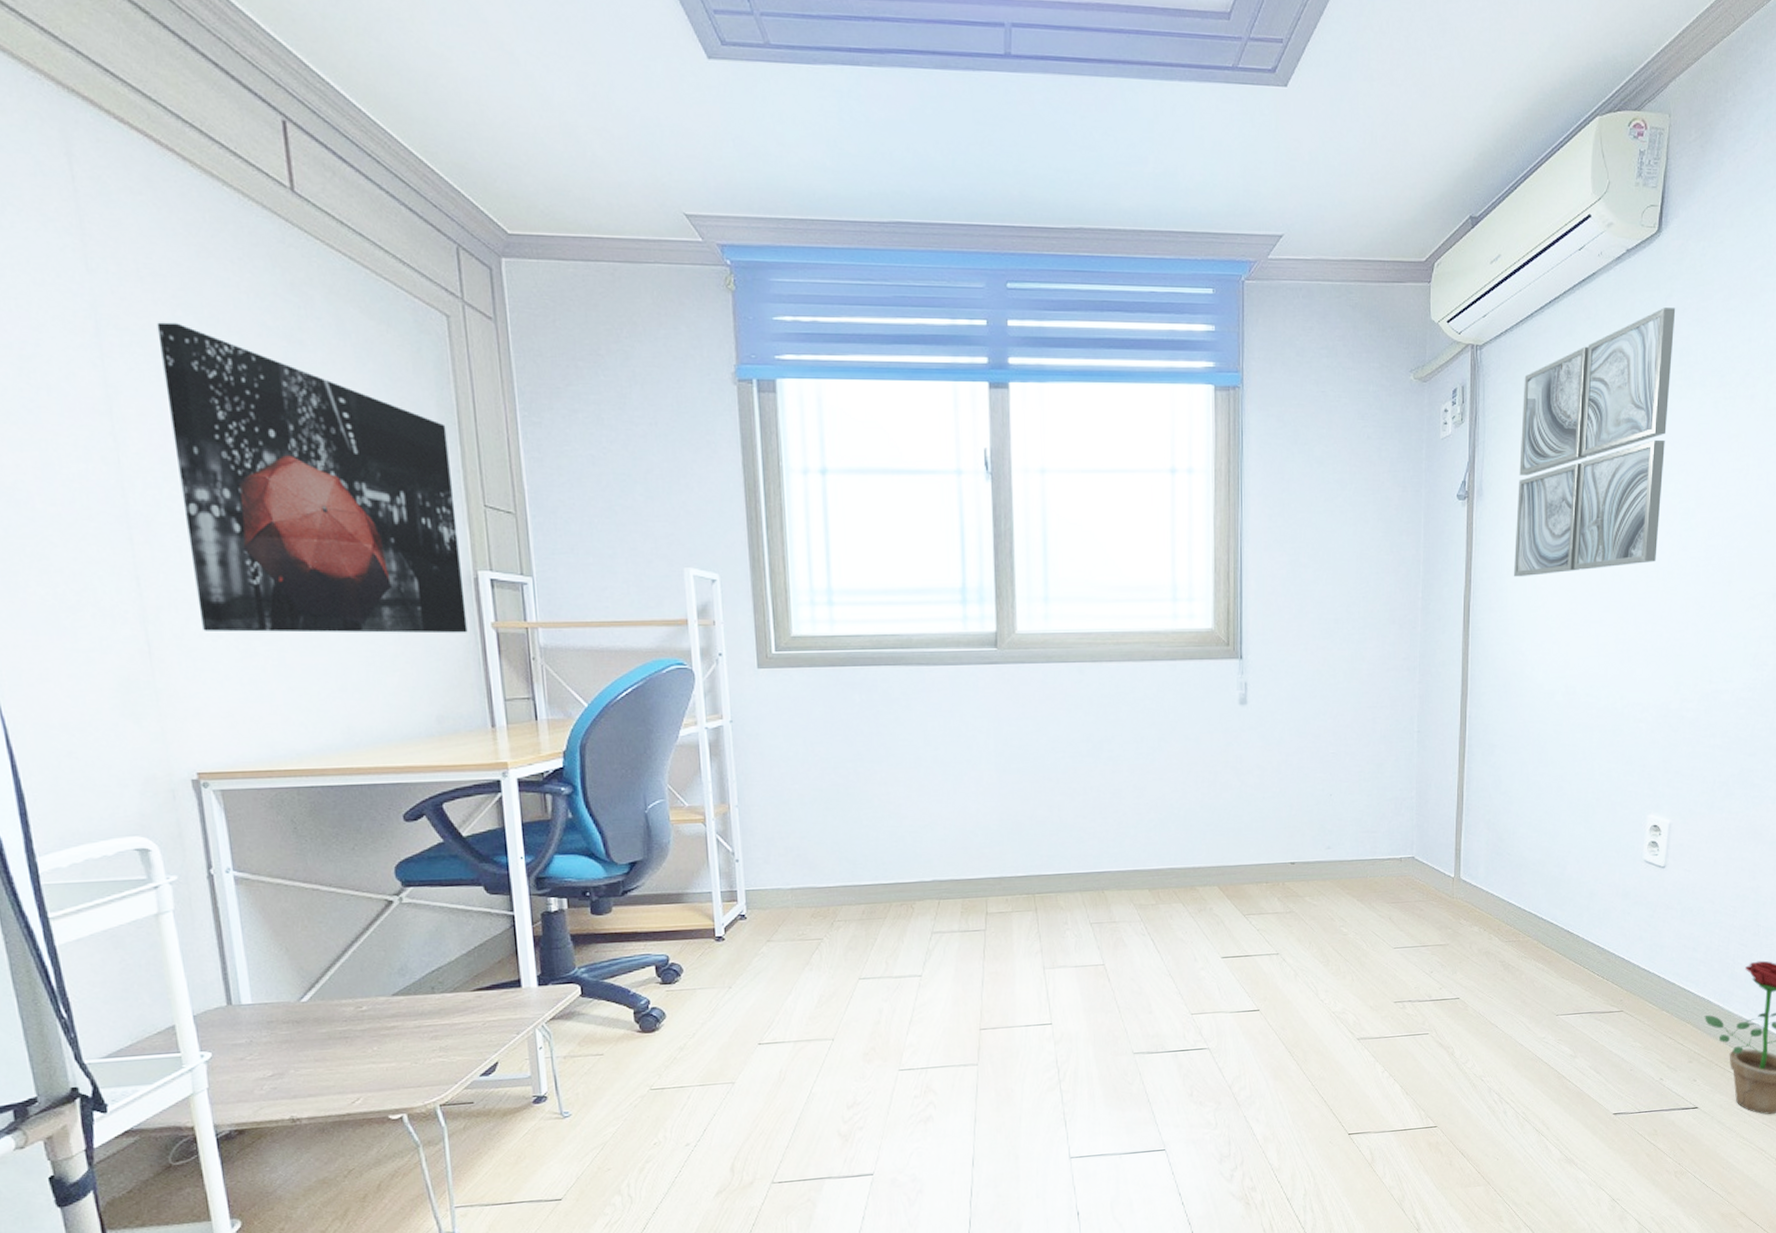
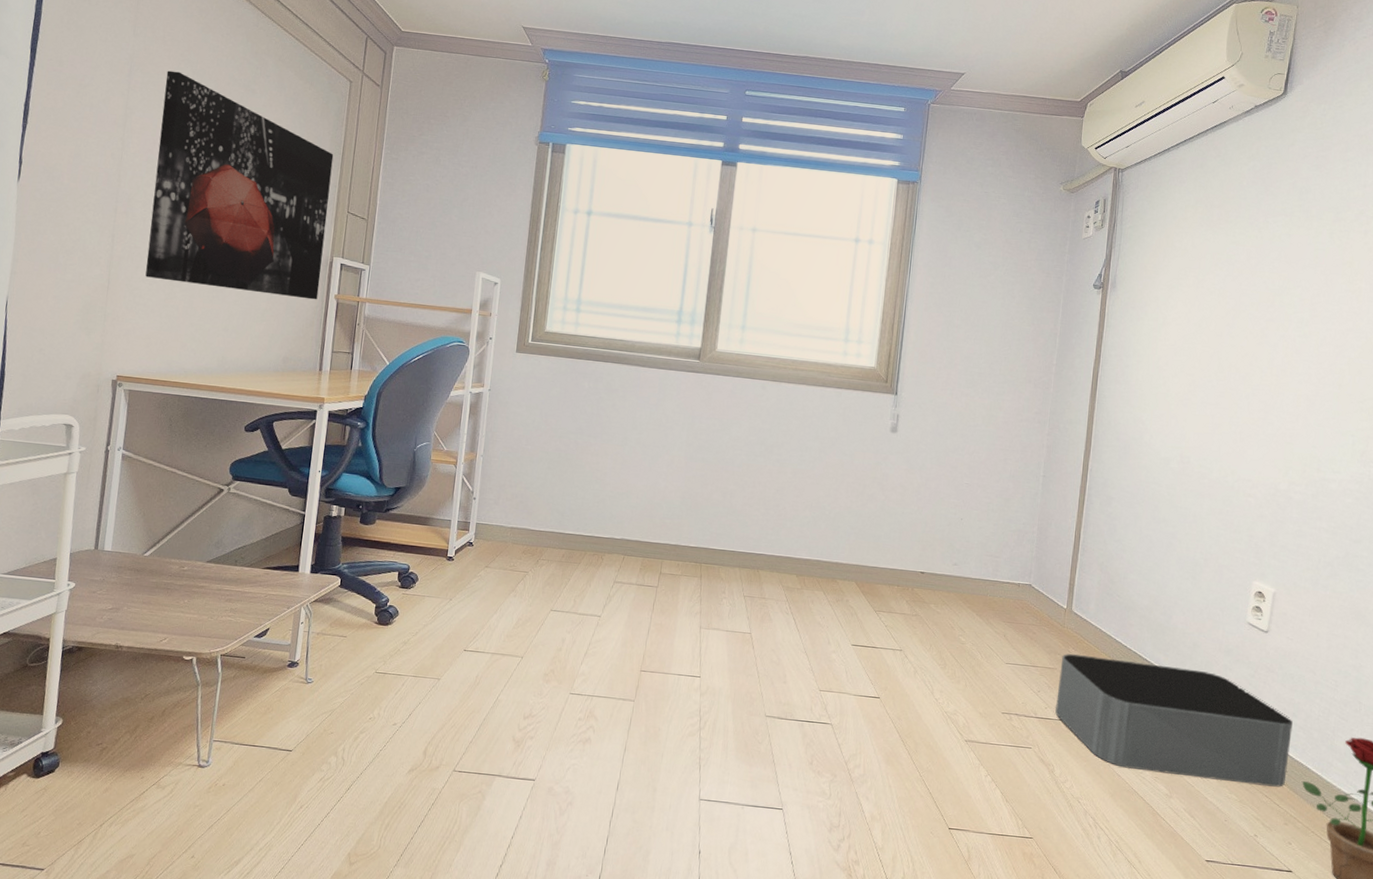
storage bin: none [1451,920,1693,1036] -> present [1055,654,1293,787]
wall art: present [1514,308,1676,577] -> none [1139,153,1297,360]

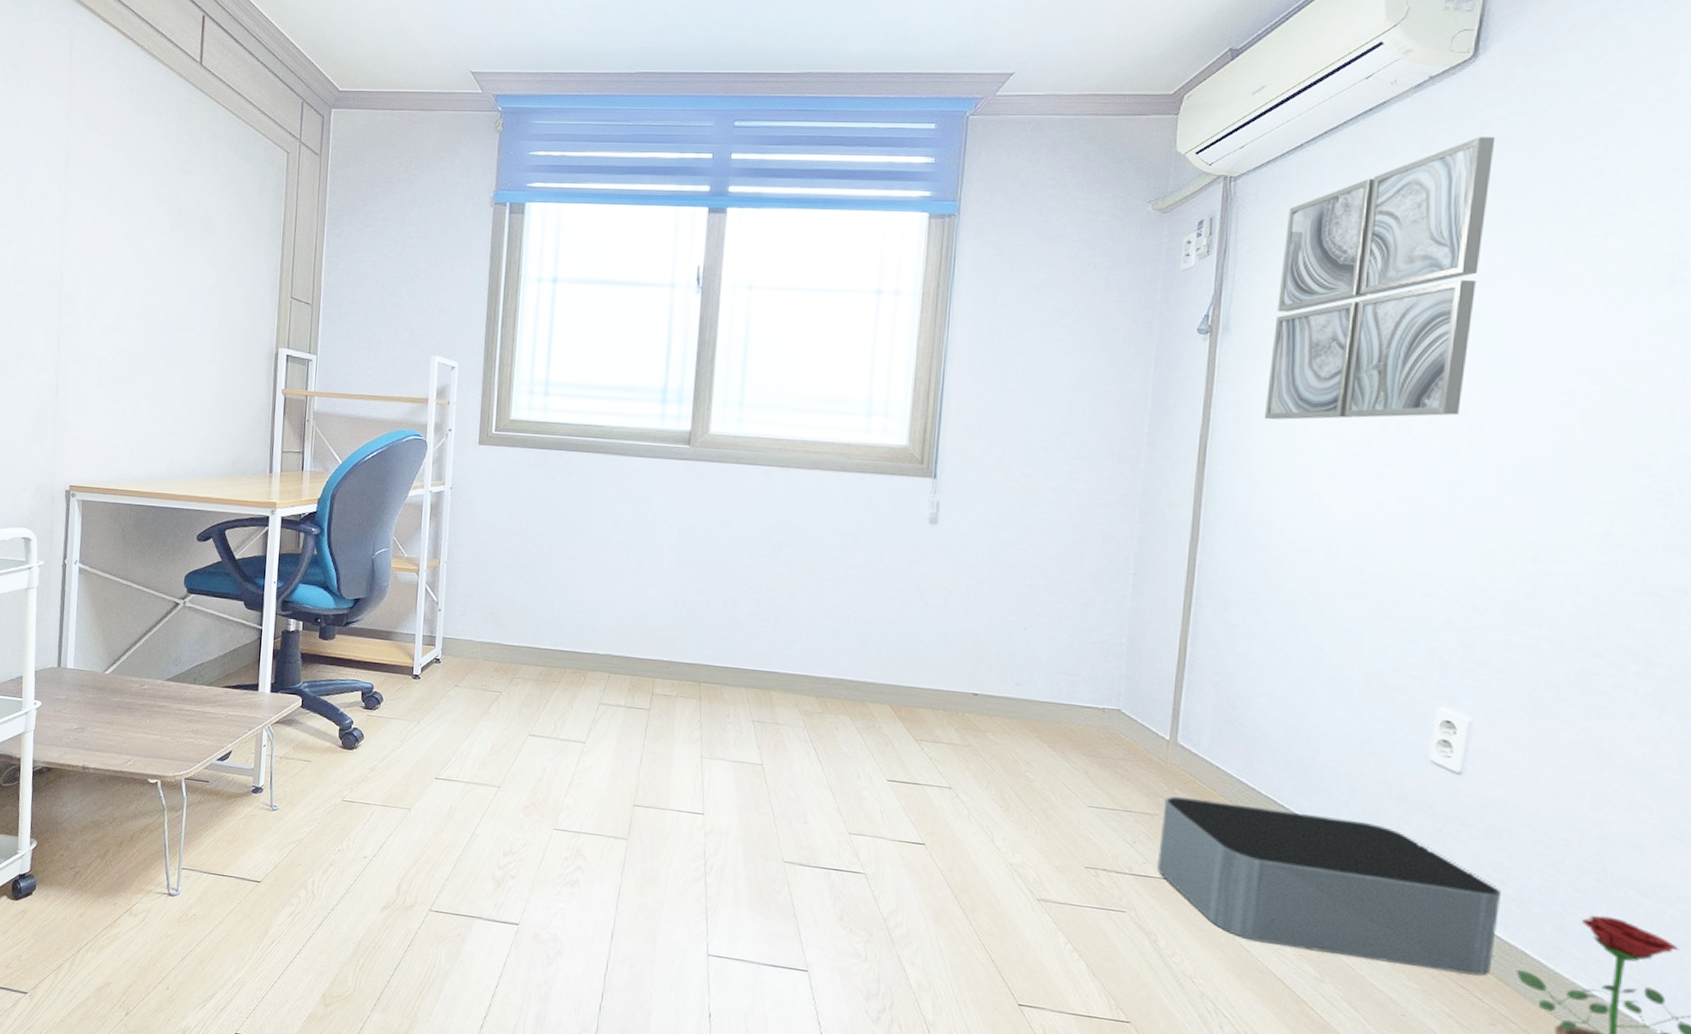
wall art: present [145,70,334,300] -> none [92,158,274,396]
wall art: none [1139,153,1297,360] -> present [1265,137,1496,420]

